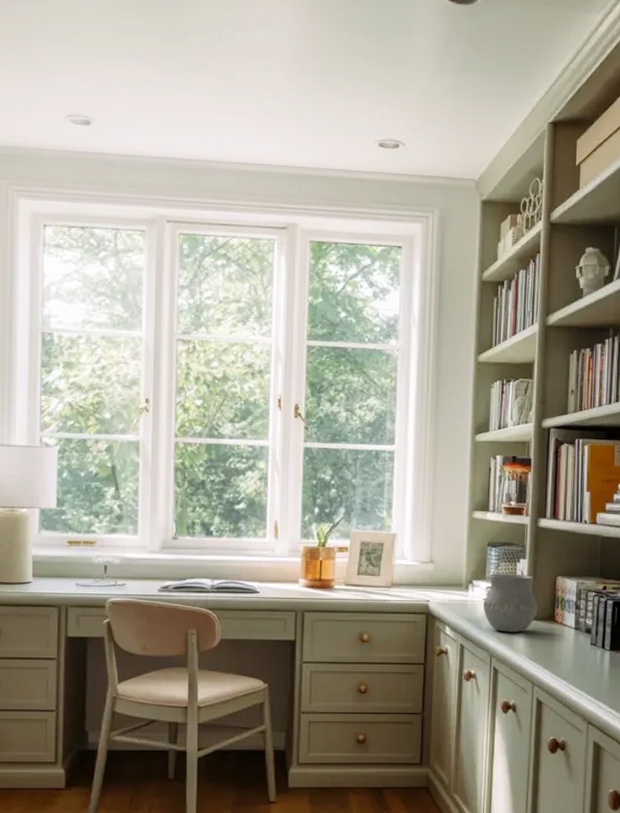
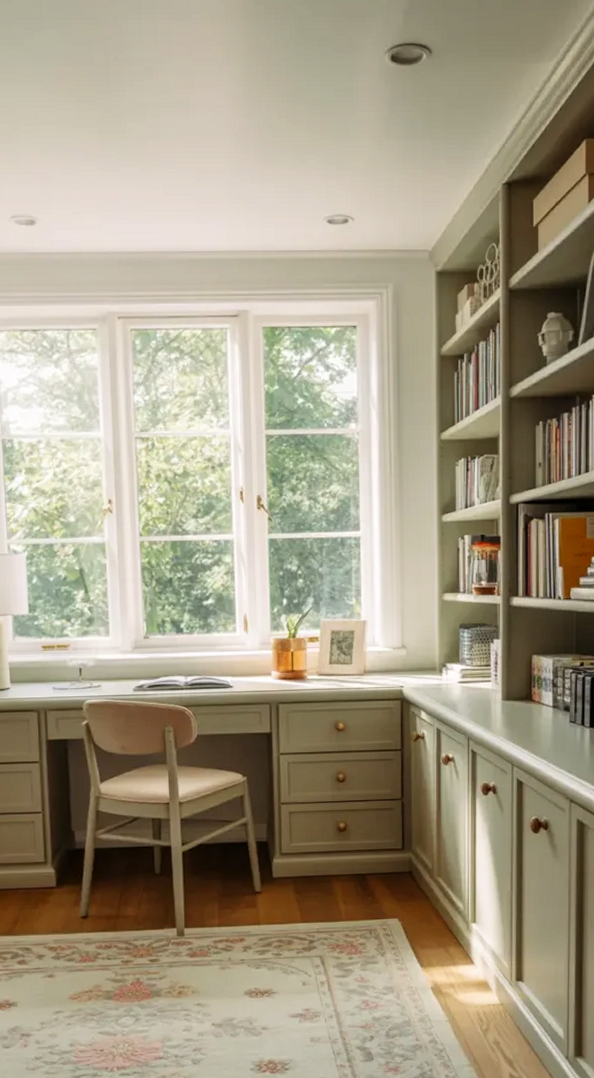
ceramic pot: present [483,573,538,633] -> none [458,654,513,714]

